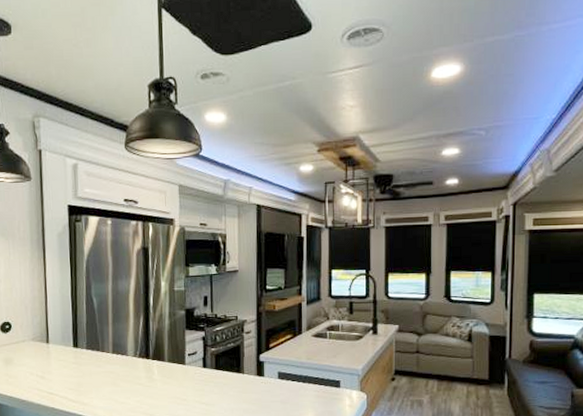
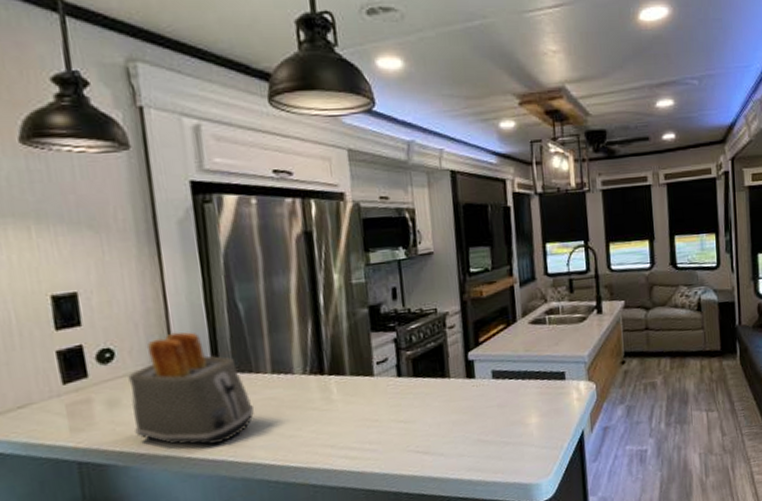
toaster: none [19,315,99,401] -> present [128,332,255,445]

